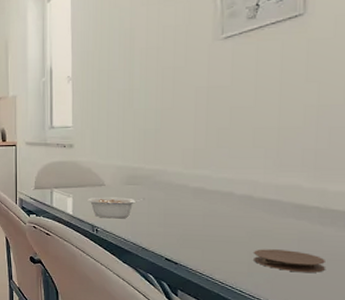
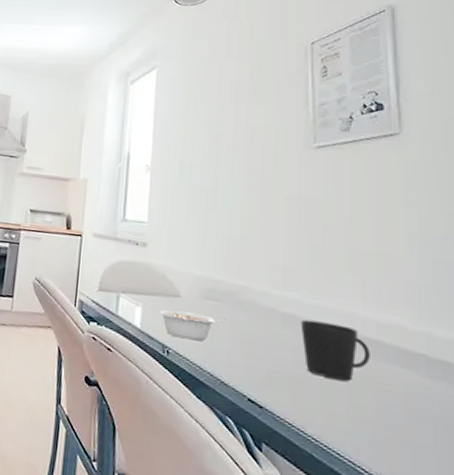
cup: none [209,191,270,235] -> present [300,319,370,382]
coaster: present [253,249,325,273] -> none [352,400,438,441]

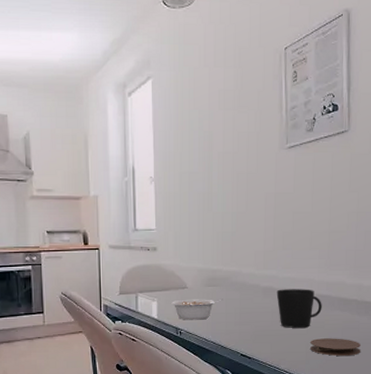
coaster: none [352,400,438,441] -> present [309,338,361,356]

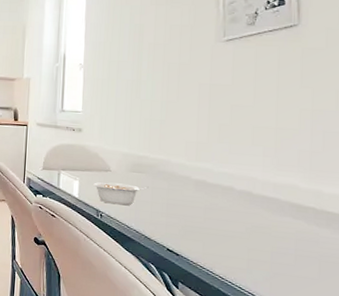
cup: present [276,289,322,328] -> none [210,184,268,232]
coaster: present [309,338,361,356] -> none [252,246,322,274]

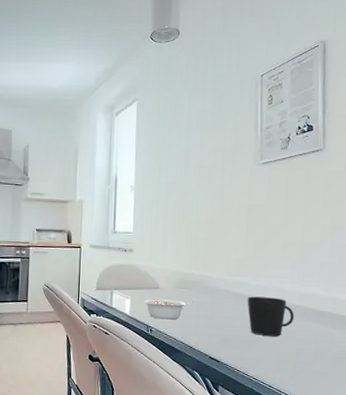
cup: none [210,184,268,232] -> present [247,296,294,337]

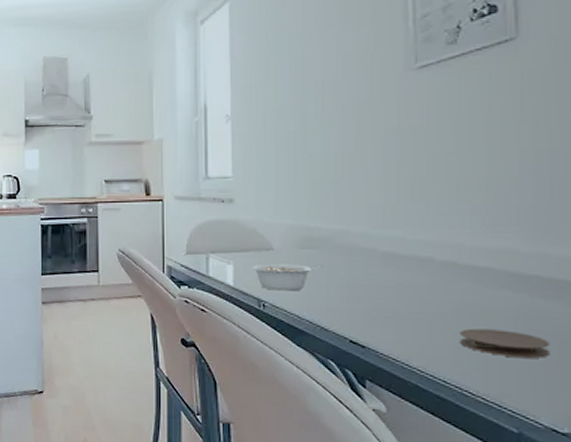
cup: present [247,296,294,337] -> none [403,256,479,312]
coaster: none [280,348,335,369] -> present [459,328,549,358]

